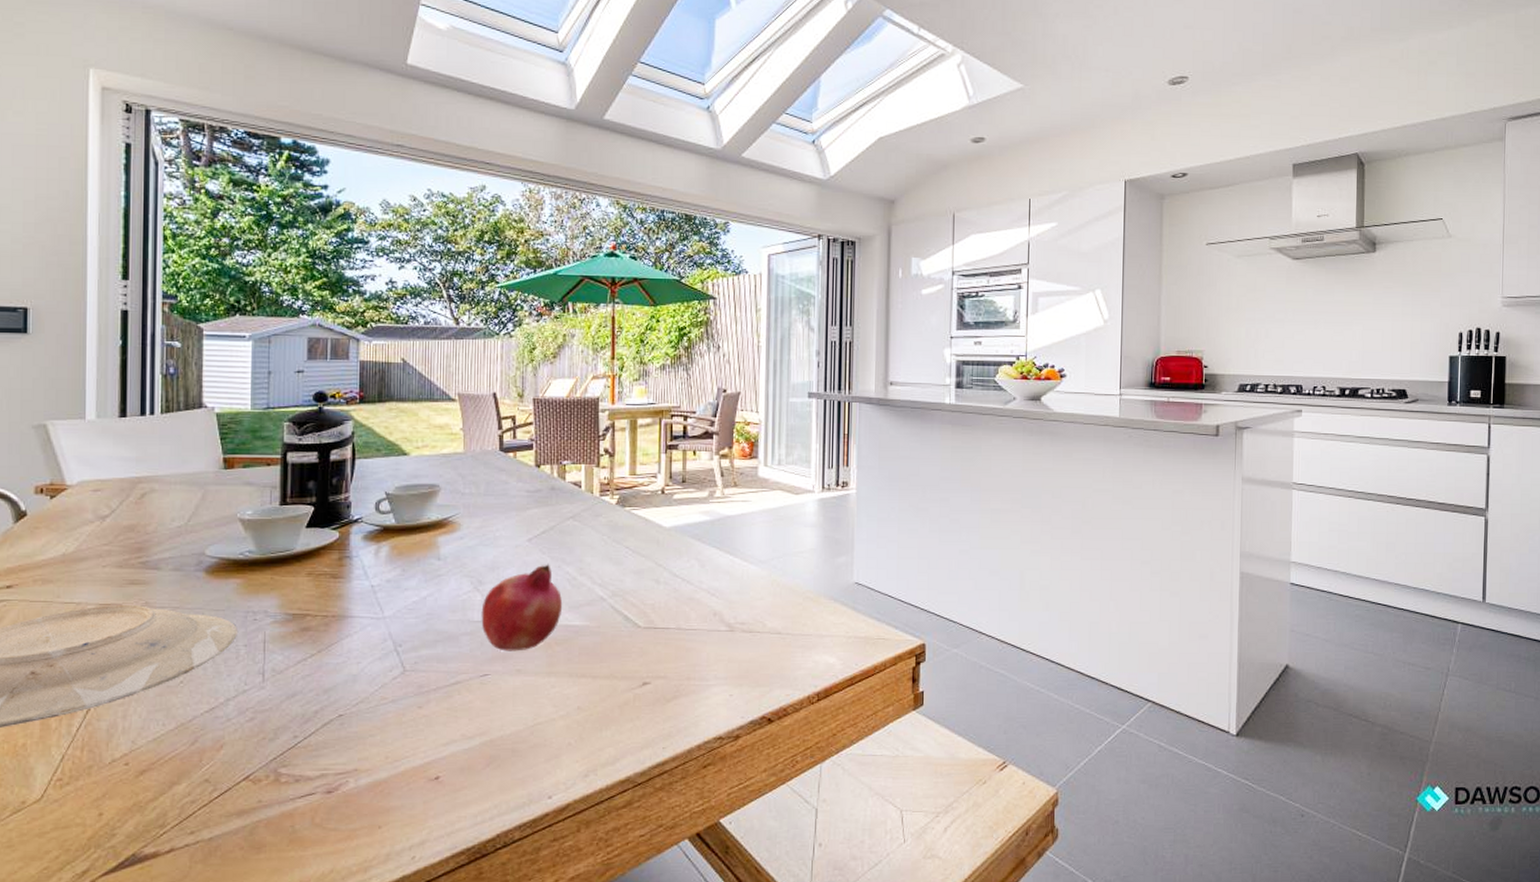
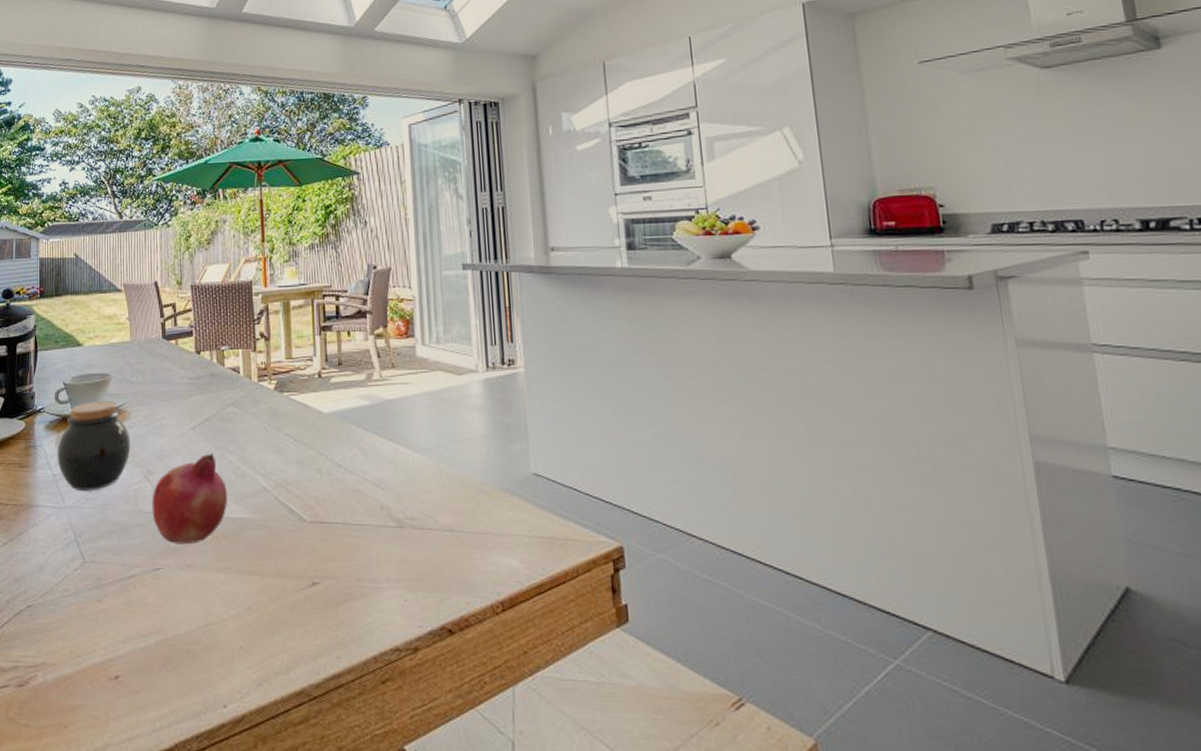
jar: none [376,511,460,601] -> present [57,400,131,490]

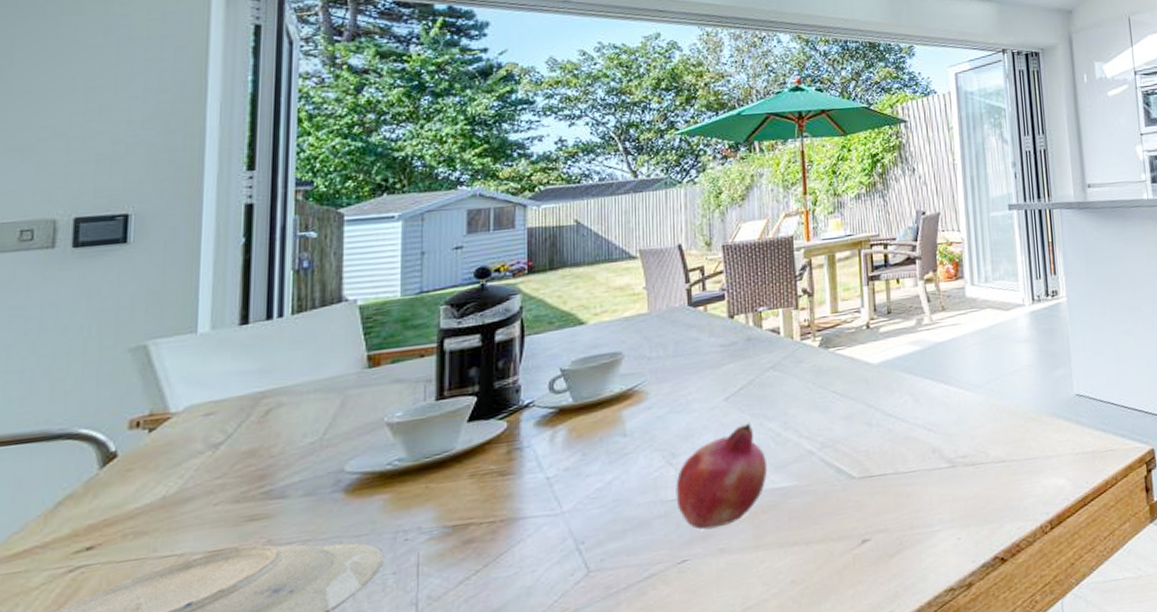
jar: present [57,400,131,490] -> none [551,382,649,491]

